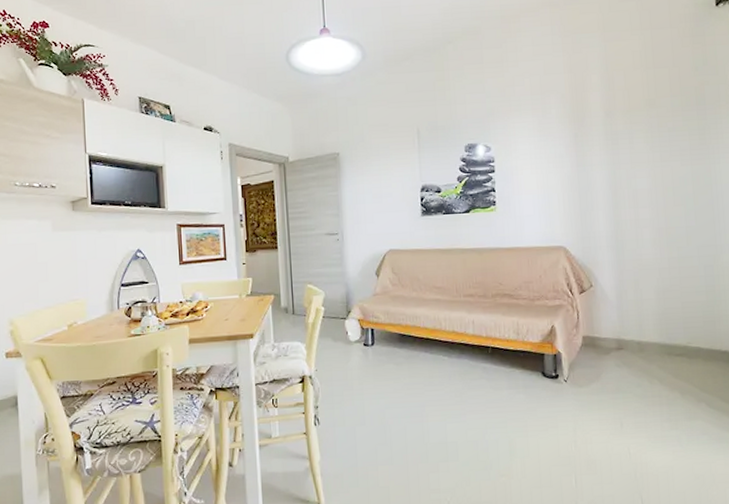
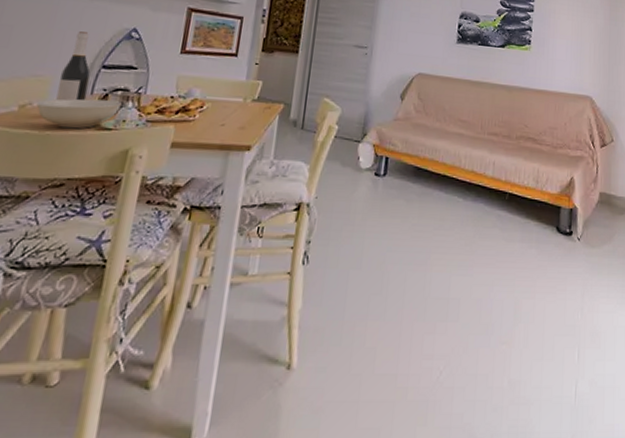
bowl: none [80,311,143,339] -> present [36,98,122,129]
wine bottle: none [91,259,115,318] -> present [56,31,91,102]

